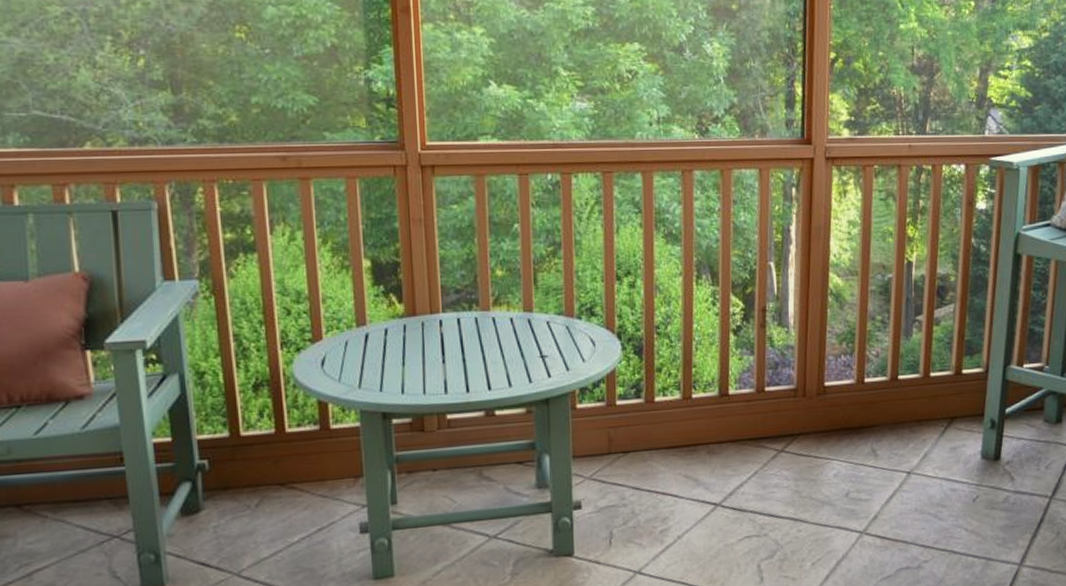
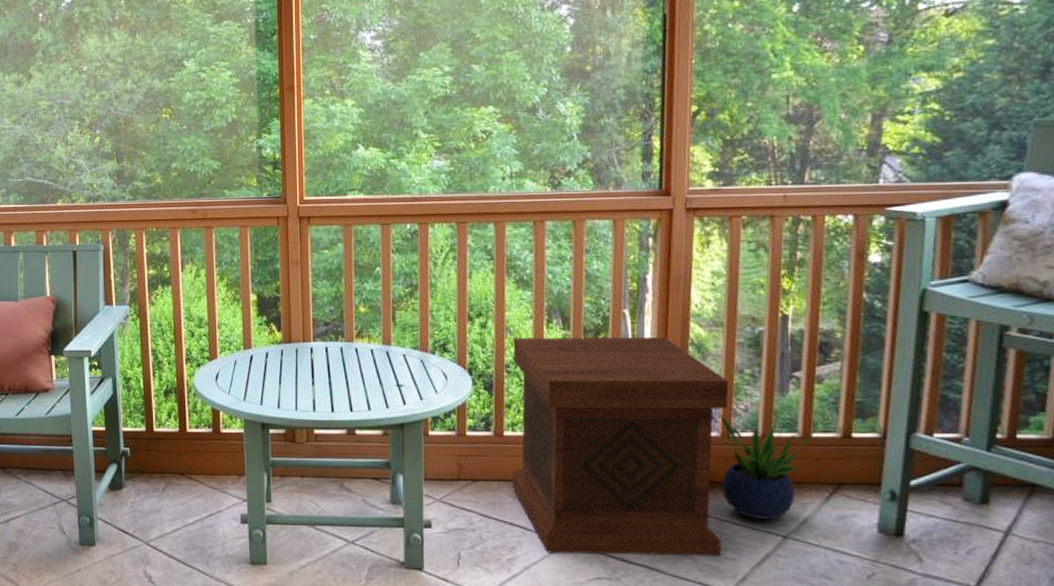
side table: none [662,288,863,519] -> present [511,337,729,557]
potted plant: none [854,356,934,459] -> present [718,412,816,520]

